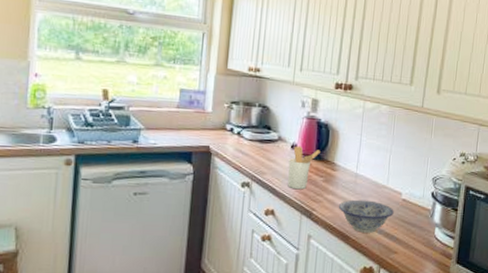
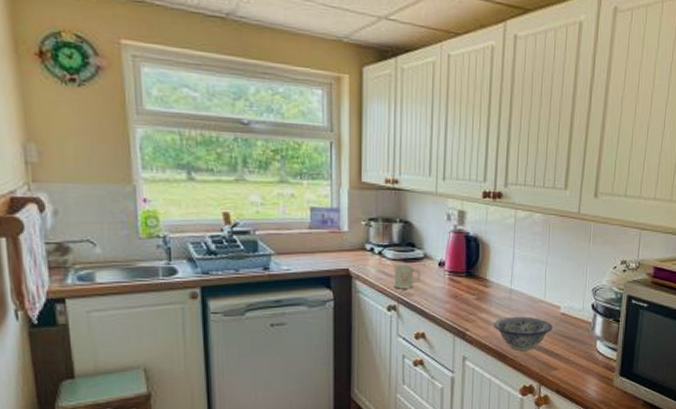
mug: none [249,145,275,168] -> present [393,265,421,289]
utensil holder: present [287,146,320,190] -> none [436,263,471,310]

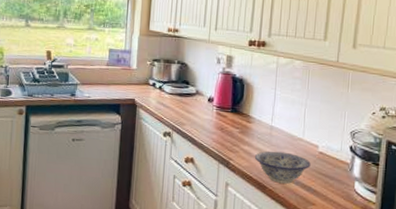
mug: present [393,265,421,289] -> none [169,98,193,119]

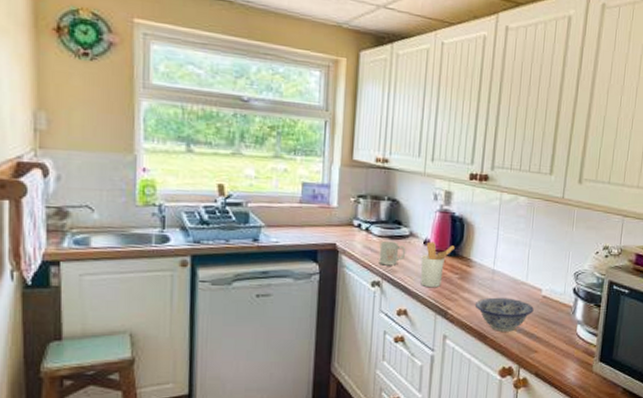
mug: none [169,98,193,119] -> present [378,242,406,266]
utensil holder: none [205,99,236,140] -> present [420,241,455,288]

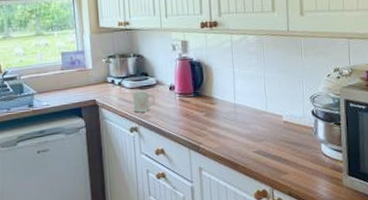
utensil holder: present [420,241,455,288] -> none [169,86,197,127]
bowl: present [474,297,534,332] -> none [223,127,278,159]

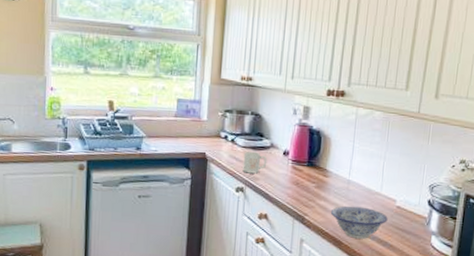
bowl: none [223,127,278,159] -> present [330,205,388,239]

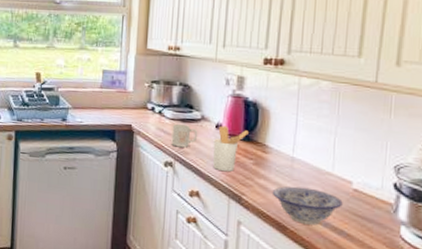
utensil holder: none [280,152,312,195] -> present [213,125,249,172]

